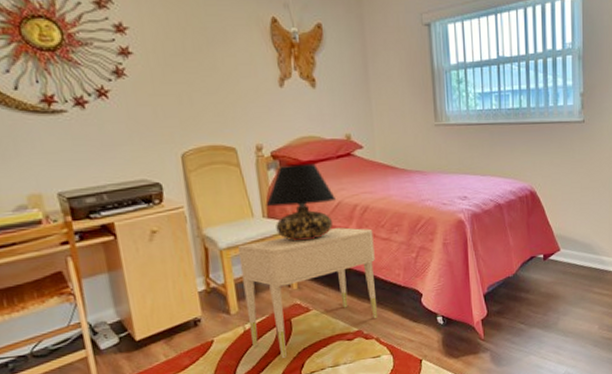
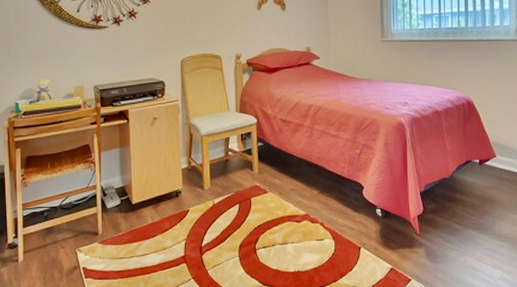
nightstand: present [238,227,378,358] -> none [215,124,324,231]
table lamp: present [266,163,337,240] -> none [239,70,296,132]

